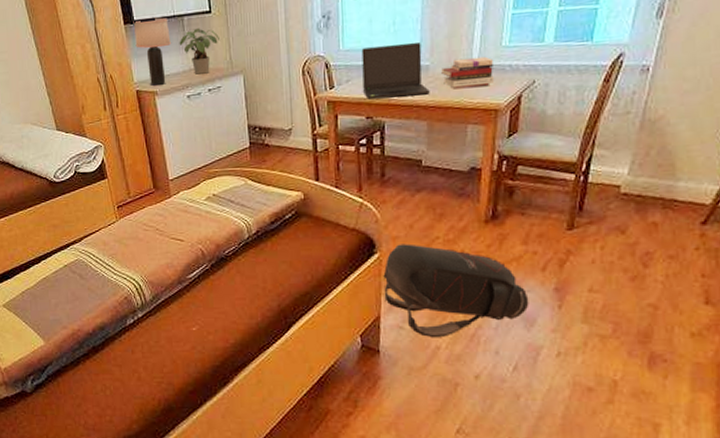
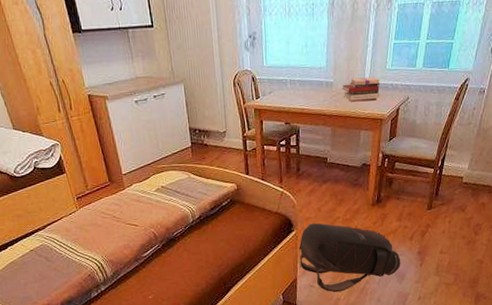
table lamp: present [134,17,171,87] -> none [82,28,118,92]
potted plant: present [179,28,221,75] -> none [125,40,163,83]
laptop: present [361,43,430,100] -> none [281,63,333,108]

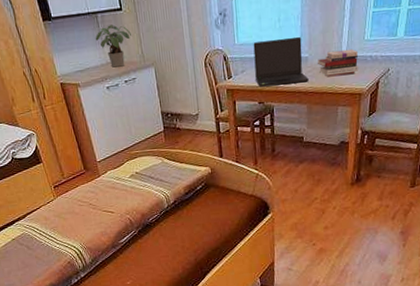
potted plant: none [125,40,163,83] -> present [95,24,133,68]
laptop: none [281,63,333,108] -> present [253,37,309,87]
backpack: present [299,223,402,292] -> none [275,204,384,275]

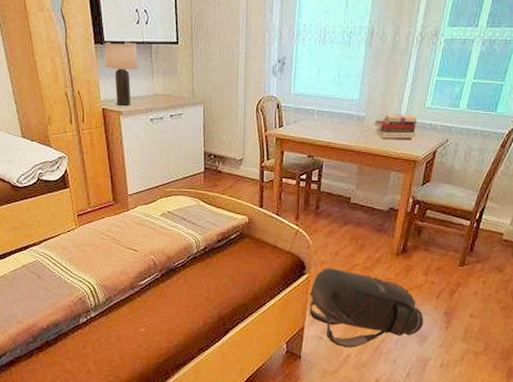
table lamp: none [52,14,88,79] -> present [104,41,138,107]
potted plant: present [95,24,133,68] -> none [146,57,185,101]
laptop: present [253,37,309,87] -> none [308,94,363,142]
backpack: none [275,204,384,275] -> present [309,268,426,347]

